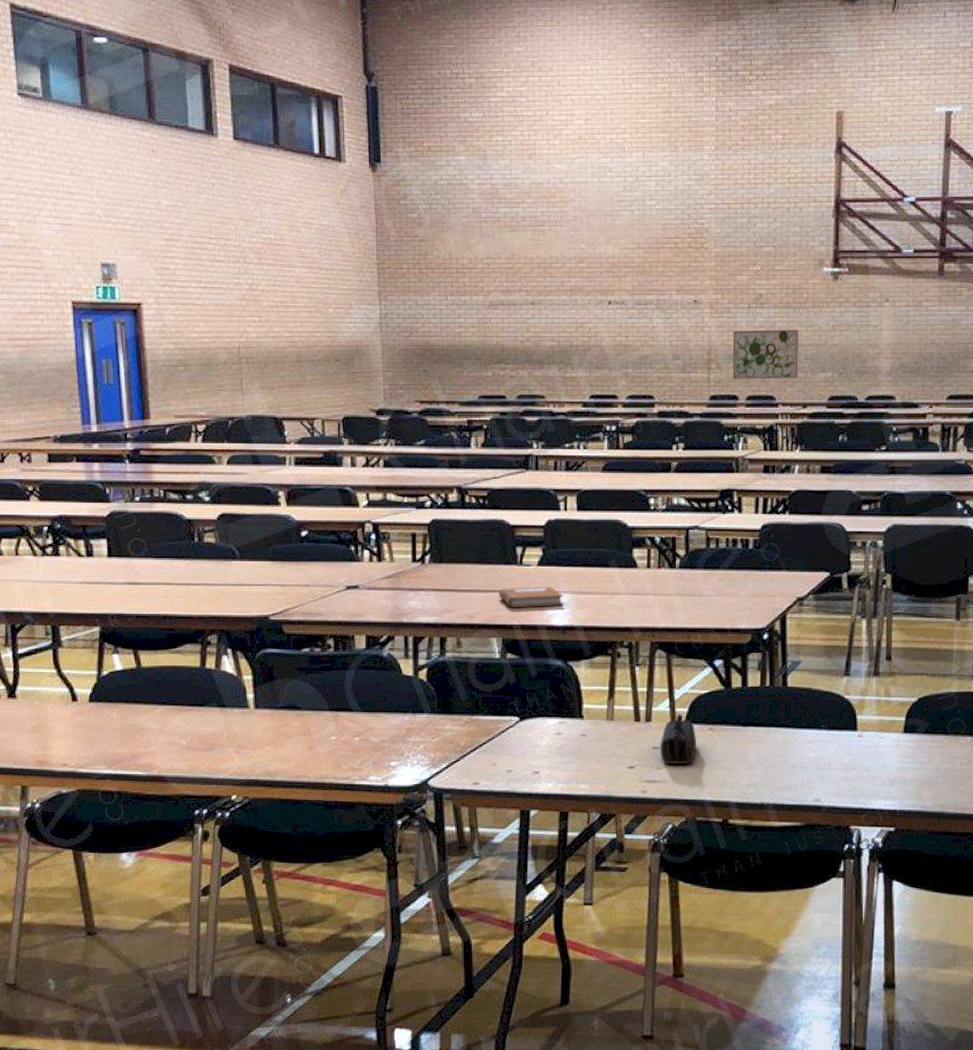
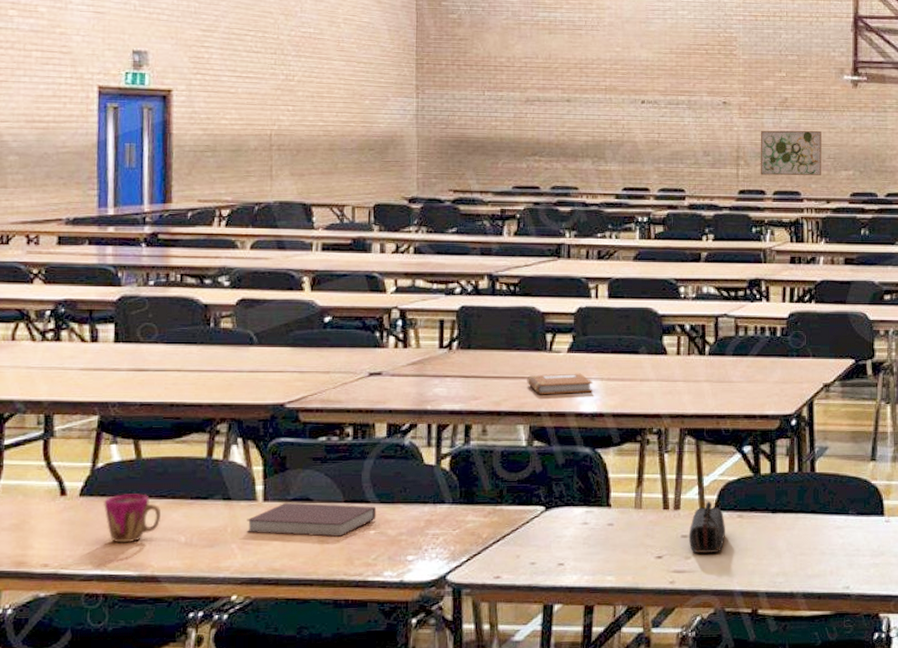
cup: none [111,700,163,746] -> present [104,493,161,543]
notebook: none [241,710,360,743] -> present [246,502,377,537]

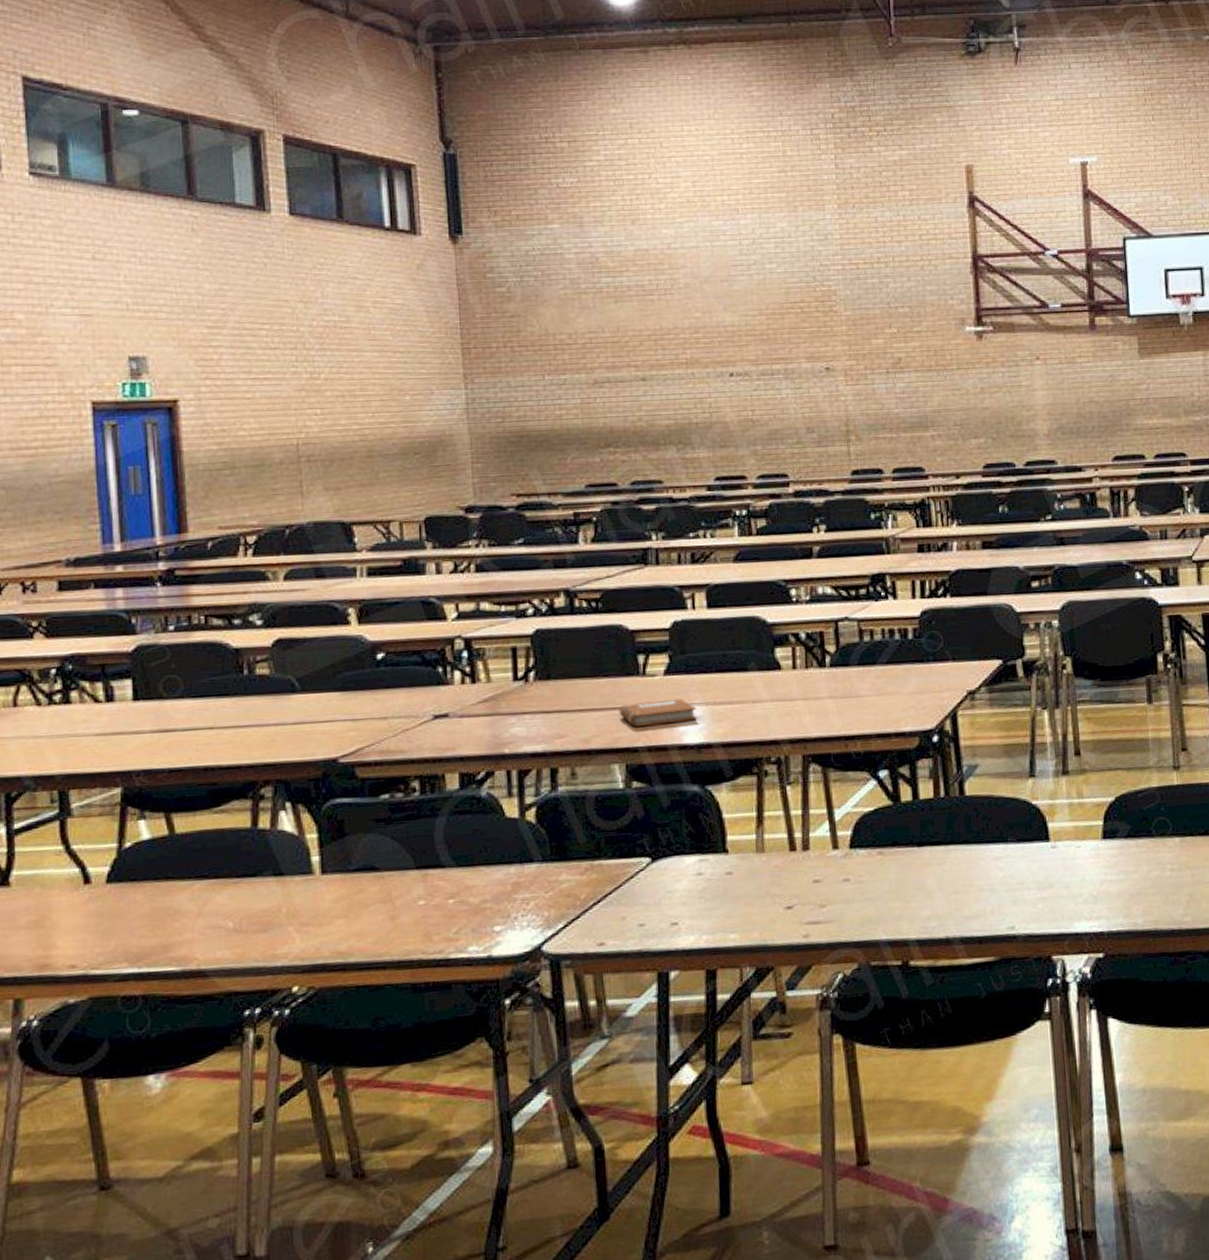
cup: present [104,493,161,543] -> none [135,875,203,935]
notebook: present [246,502,377,537] -> none [303,871,455,913]
pencil case: present [688,502,726,553] -> none [821,838,865,900]
wall art: present [760,130,821,176] -> none [872,393,947,451]

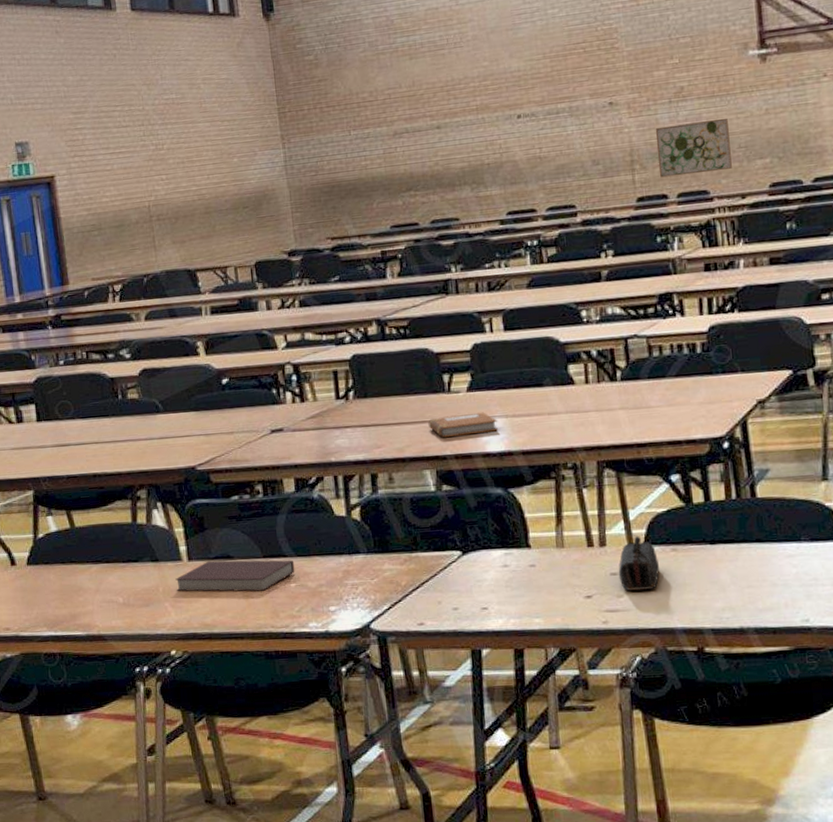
notebook: none [303,871,455,913] -> present [175,560,295,592]
pencil case: none [821,838,865,900] -> present [618,536,660,591]
wall art: none [872,393,947,451] -> present [655,117,732,178]

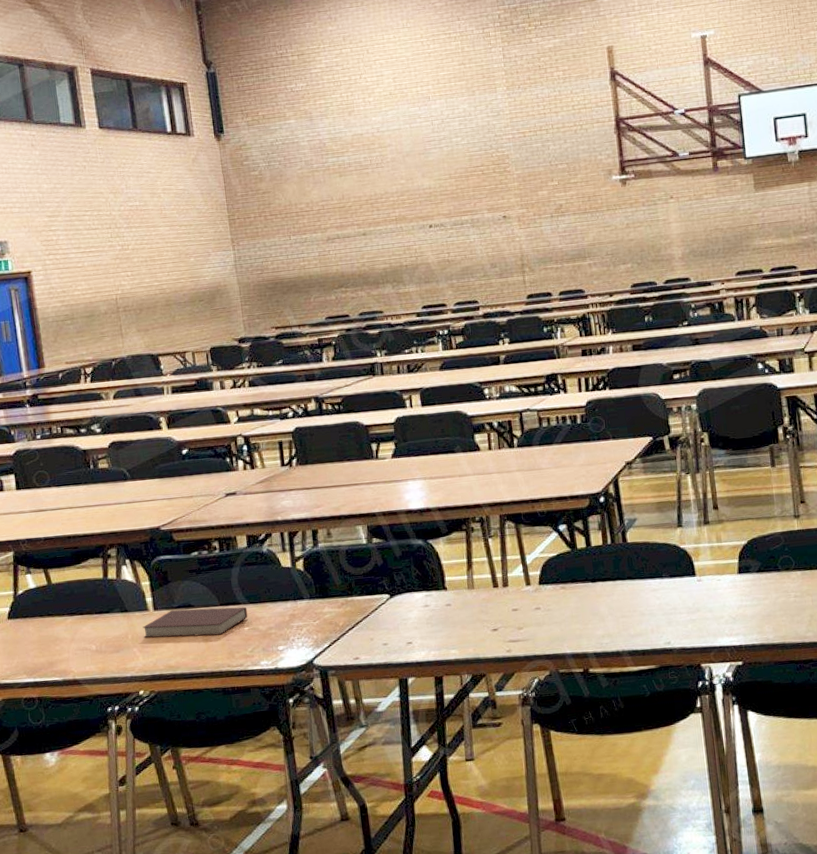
notebook: present [428,412,499,438] -> none [360,475,419,498]
pencil case: present [618,536,660,591] -> none [518,577,552,624]
wall art: present [655,117,732,178] -> none [540,230,602,279]

